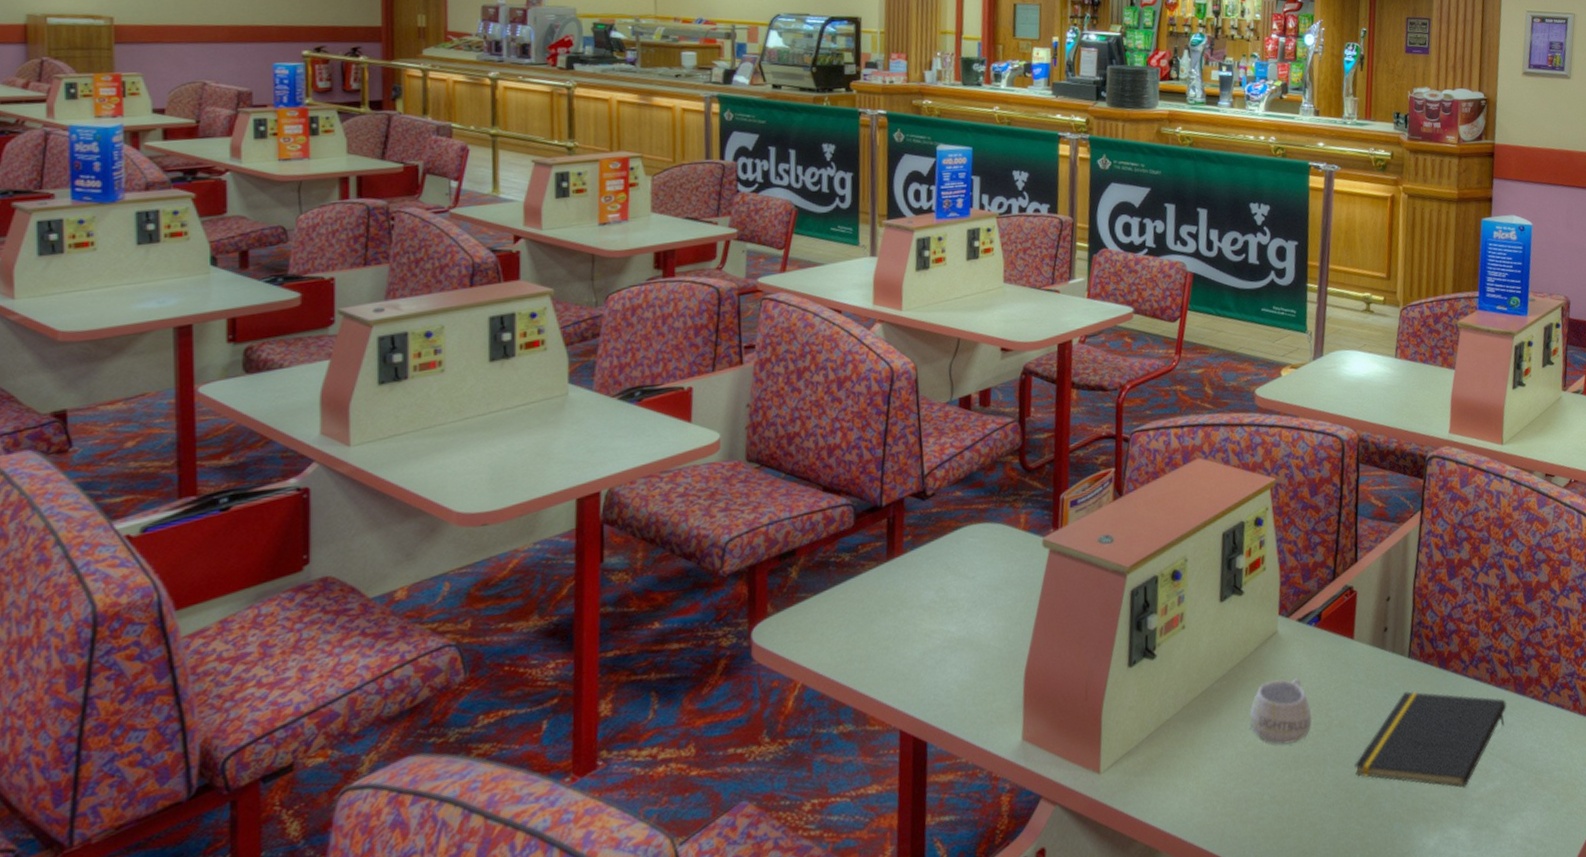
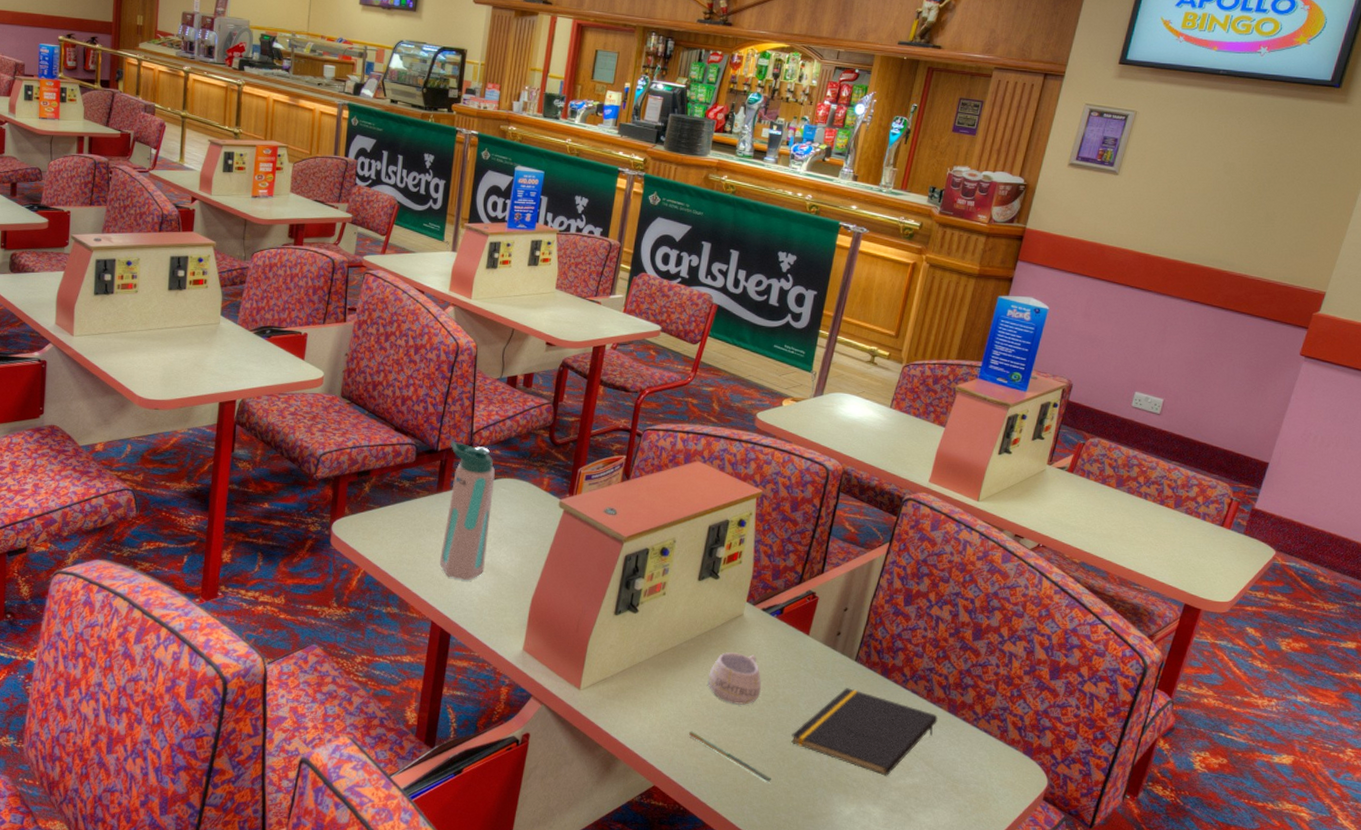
water bottle: none [897,490,961,668] -> present [439,441,495,581]
pen: none [1238,791,1341,832] -> present [689,731,771,782]

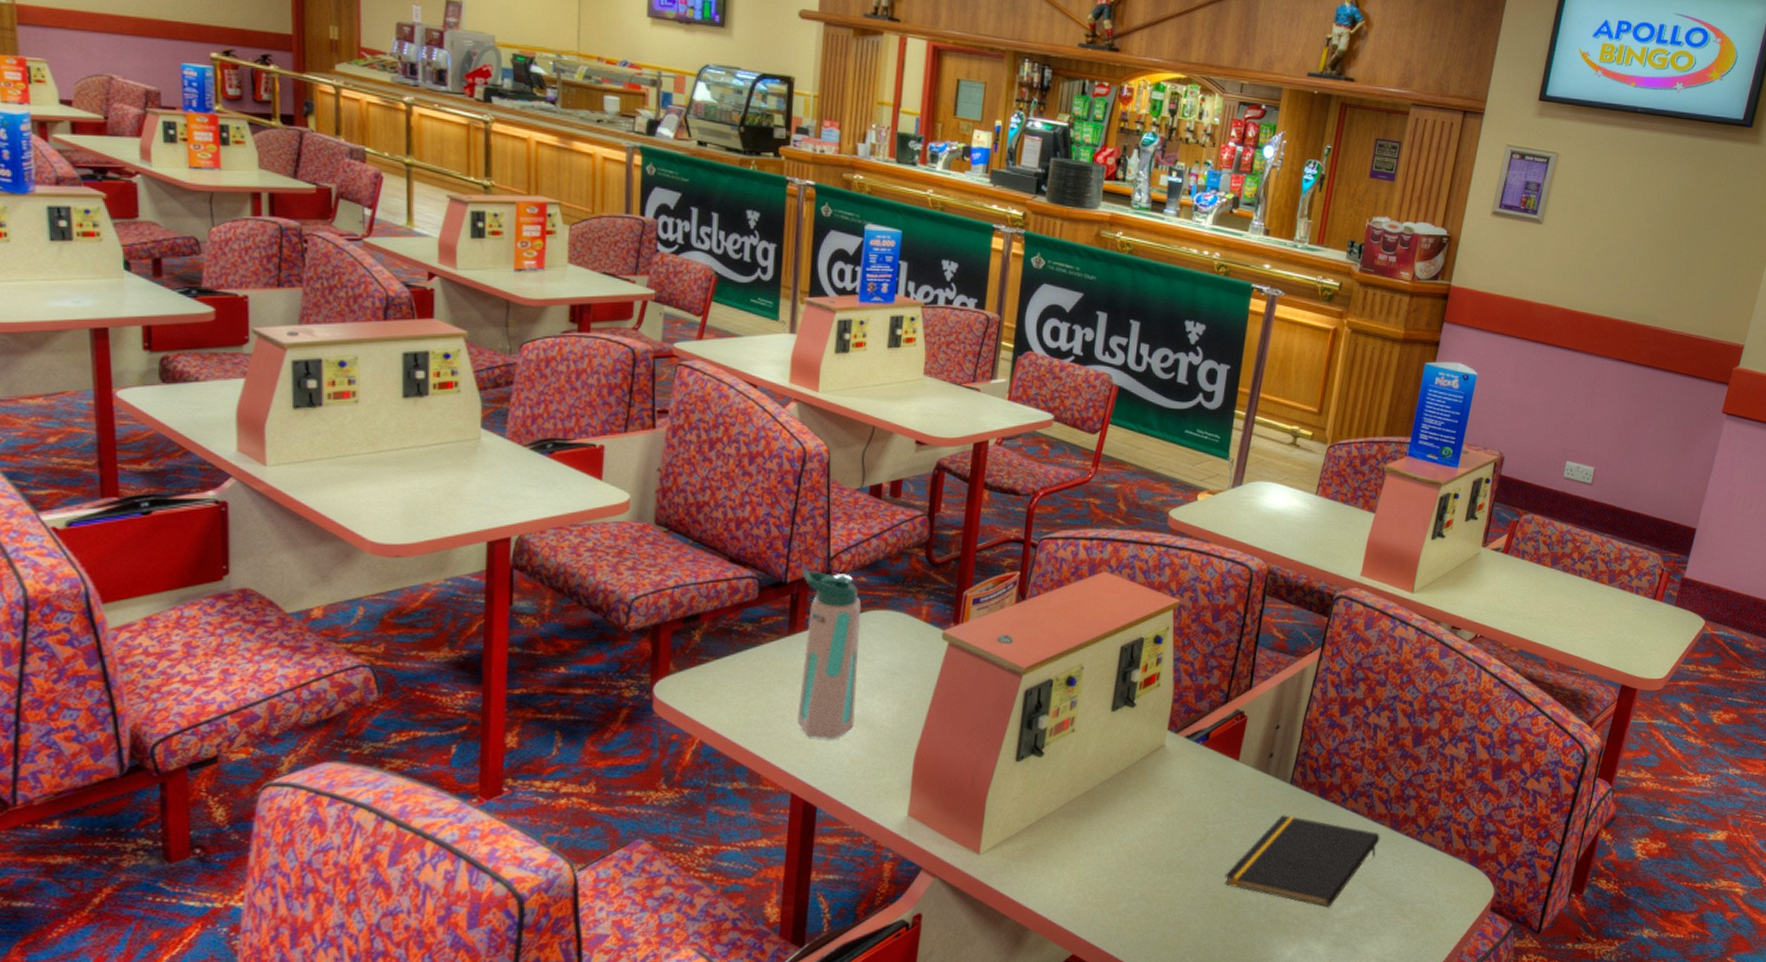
pen: present [689,731,771,782] -> none [1110,886,1205,932]
mug: present [707,652,761,705] -> none [1128,789,1188,849]

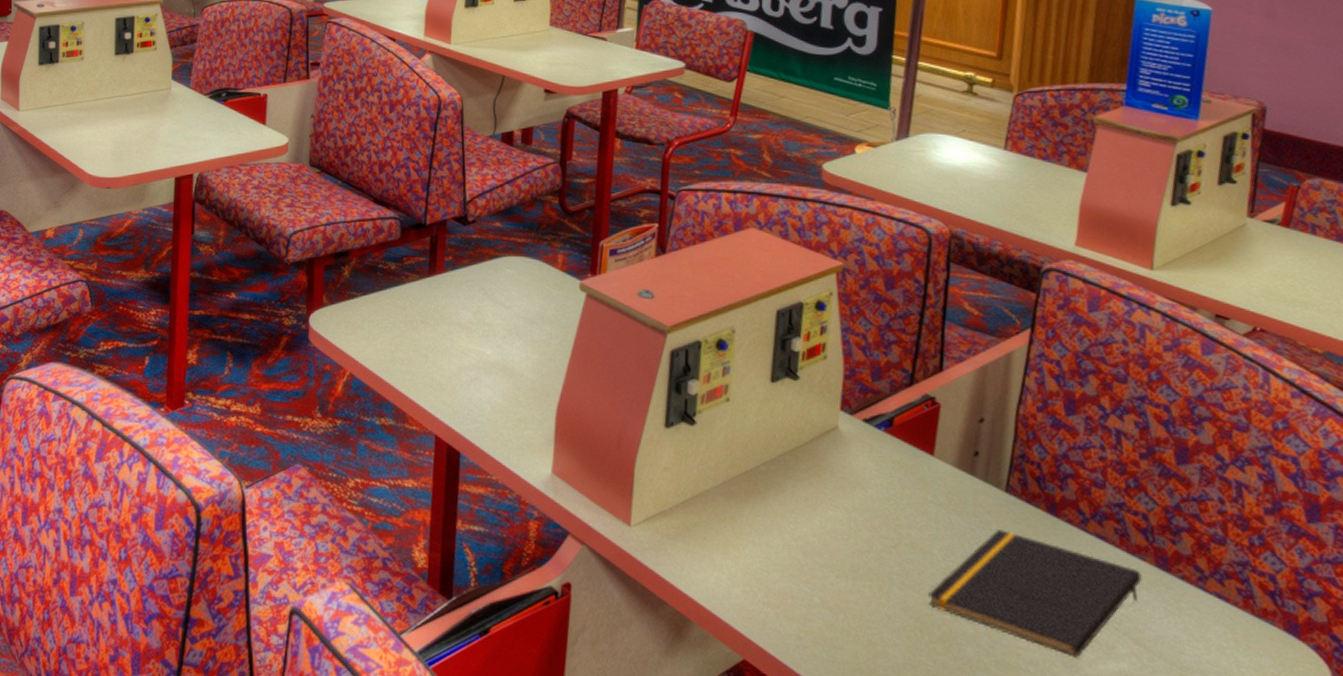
water bottle: present [796,569,861,740] -> none [438,213,498,385]

